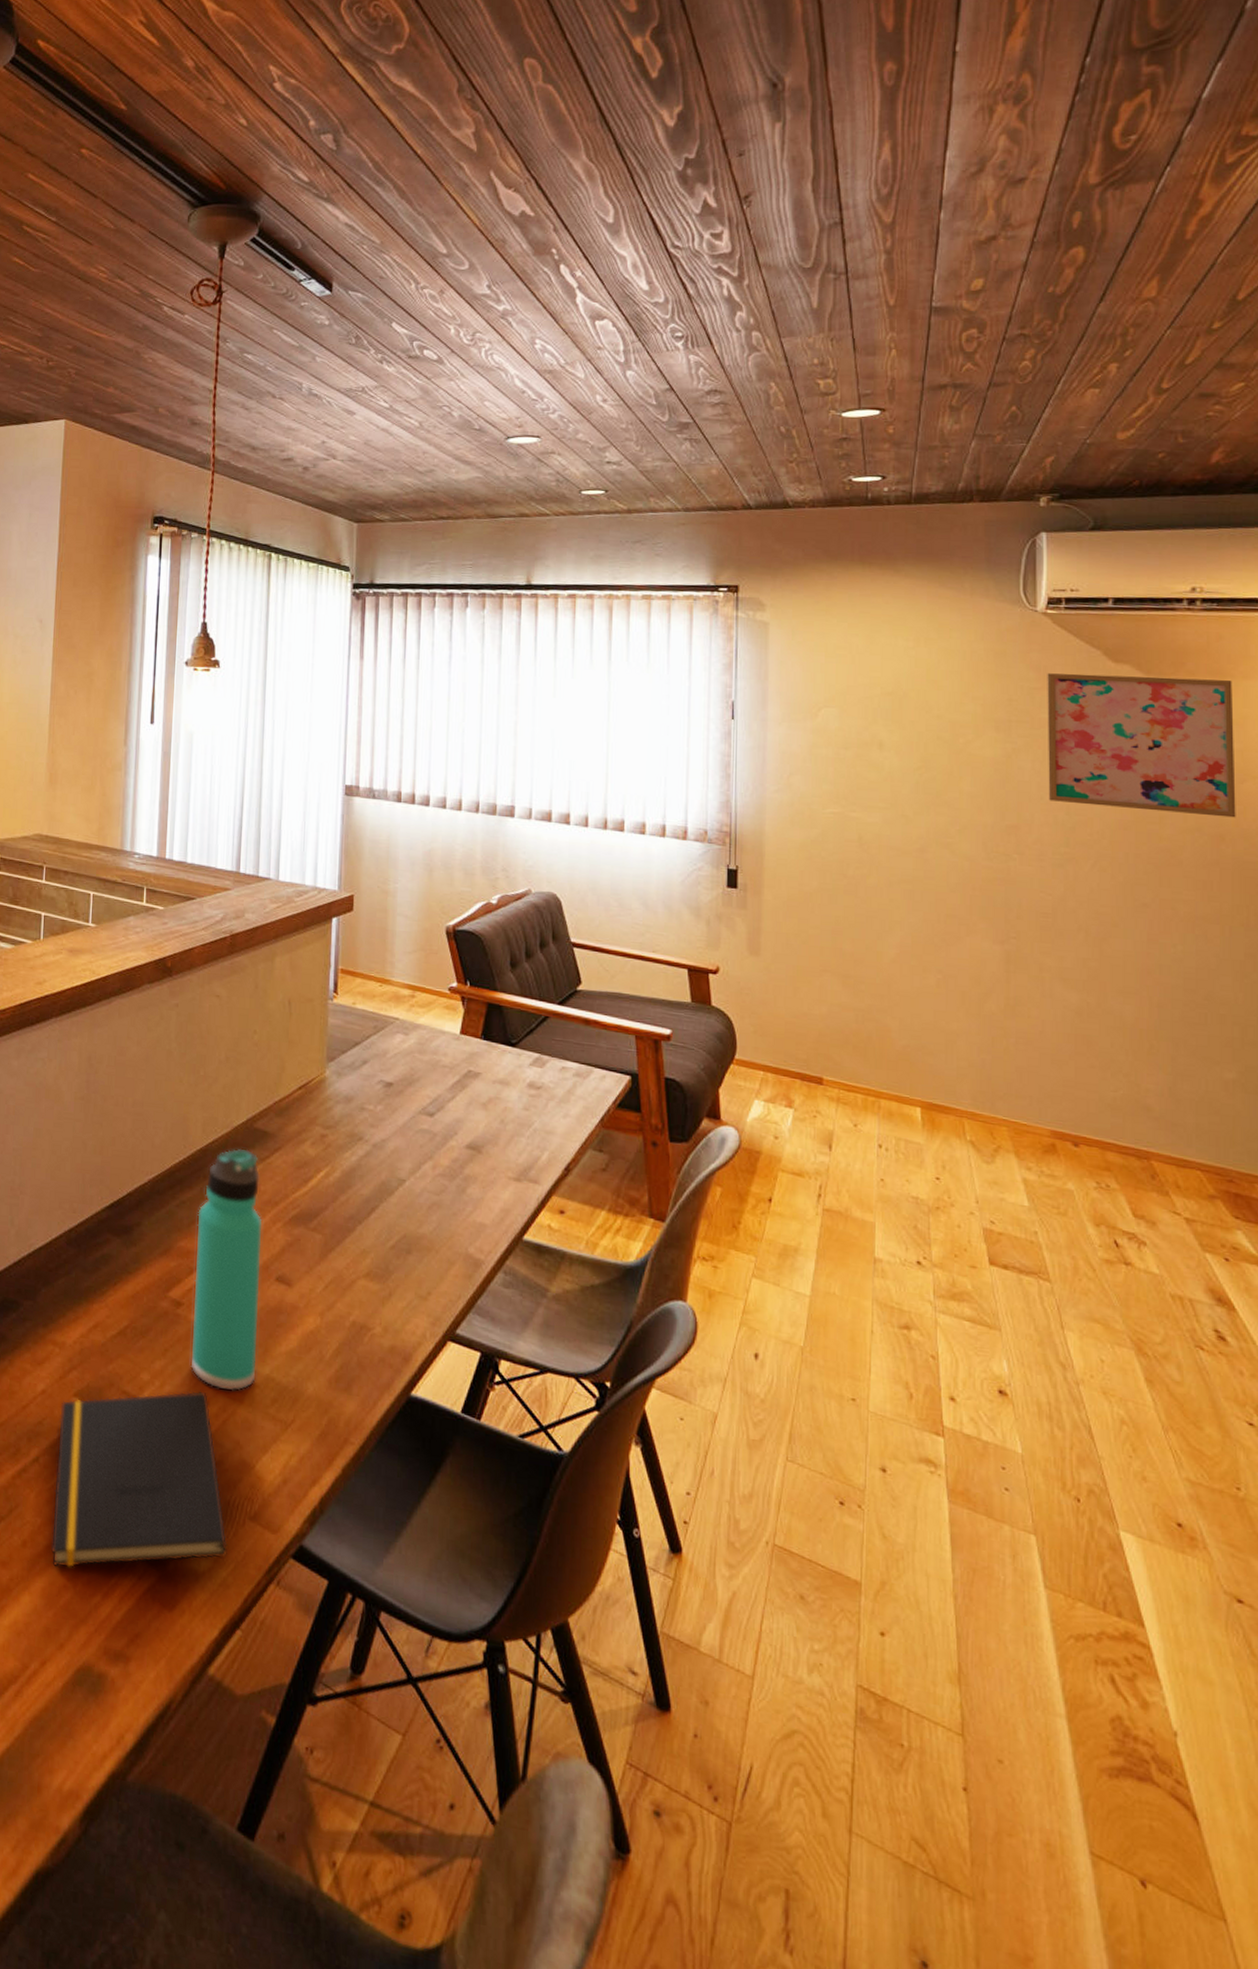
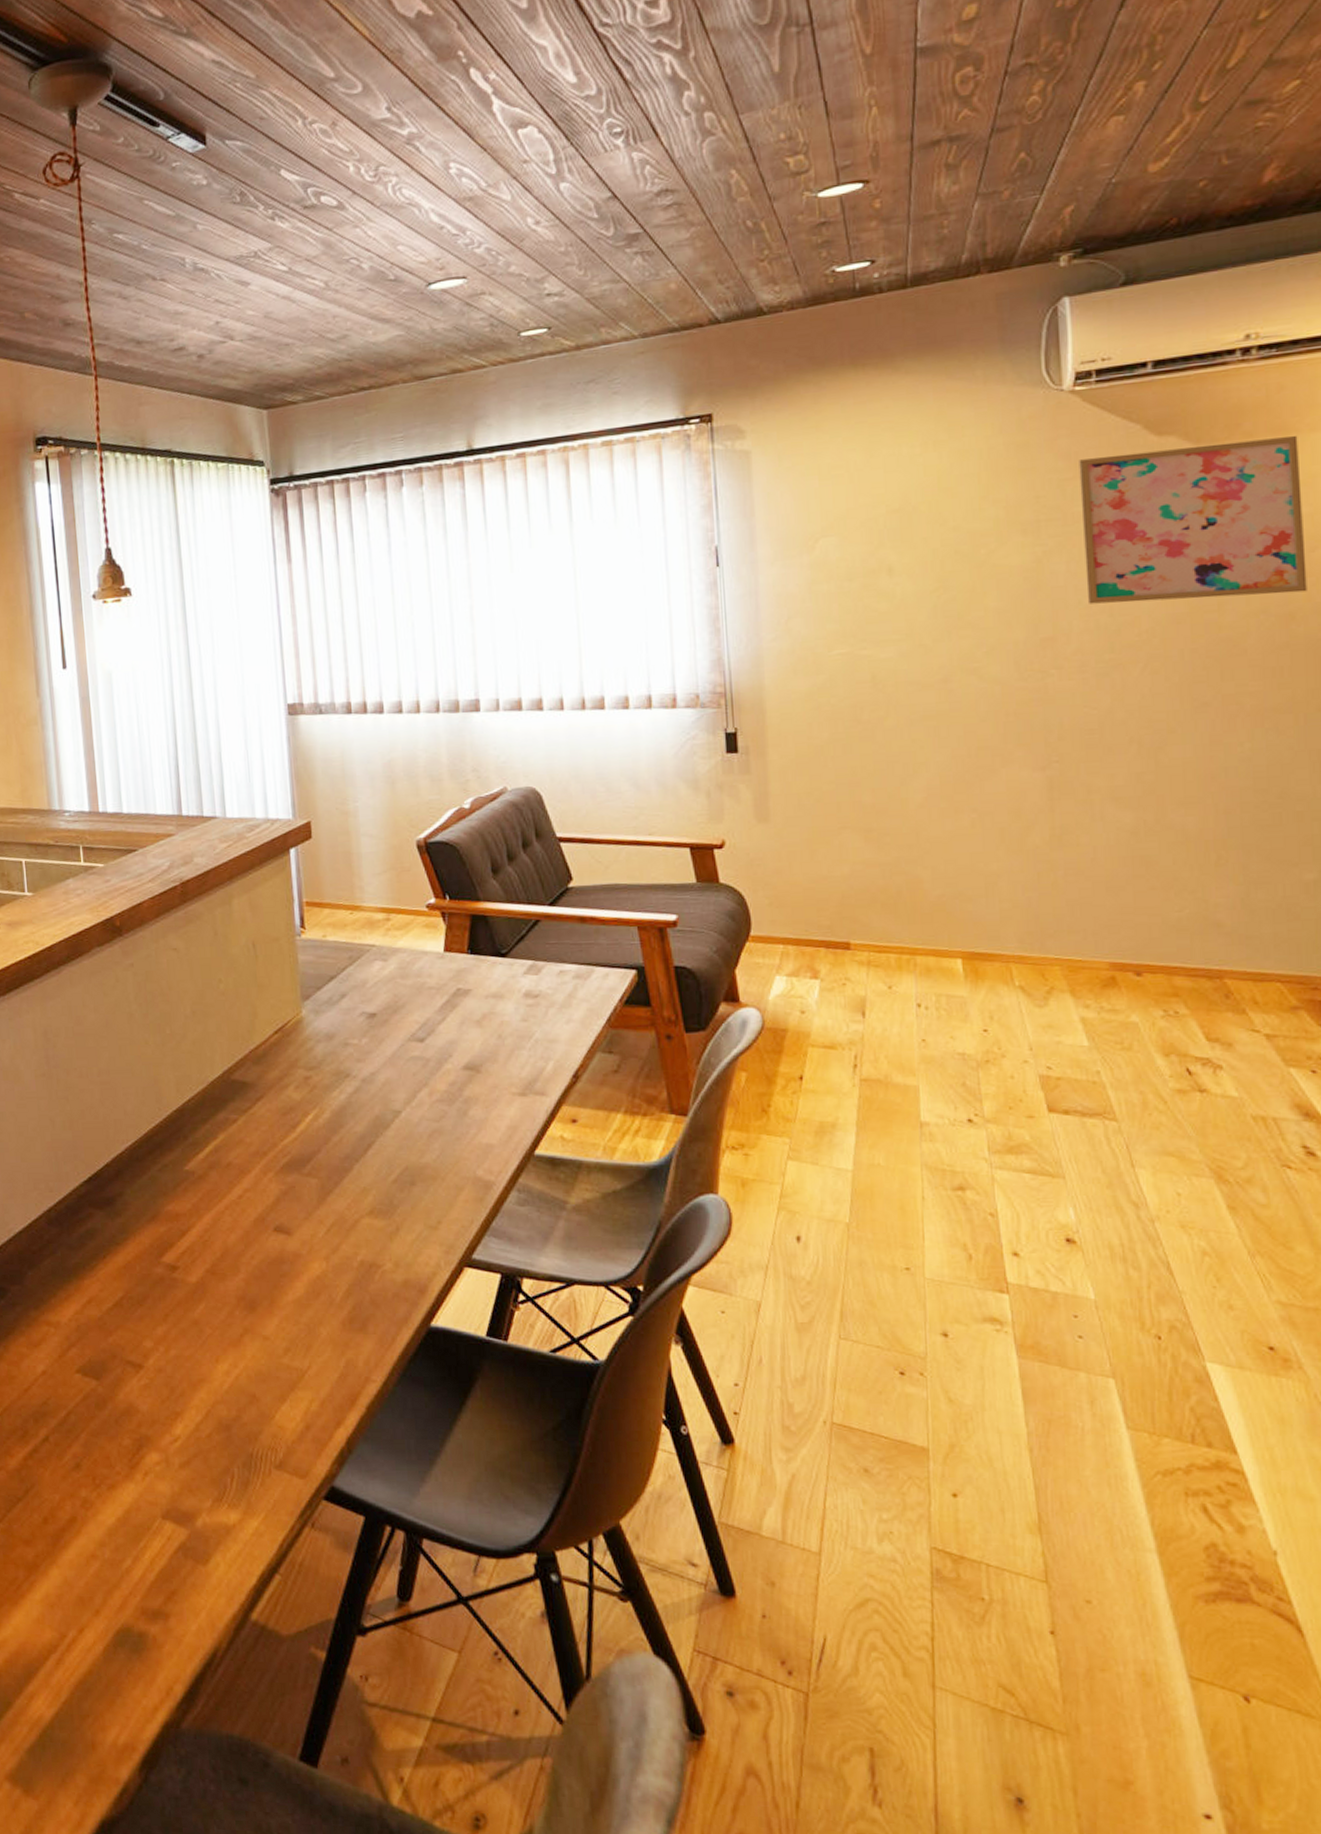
notepad: present [51,1391,228,1568] -> none [64,1350,256,1538]
thermos bottle: present [190,1148,263,1391] -> none [182,1102,265,1346]

